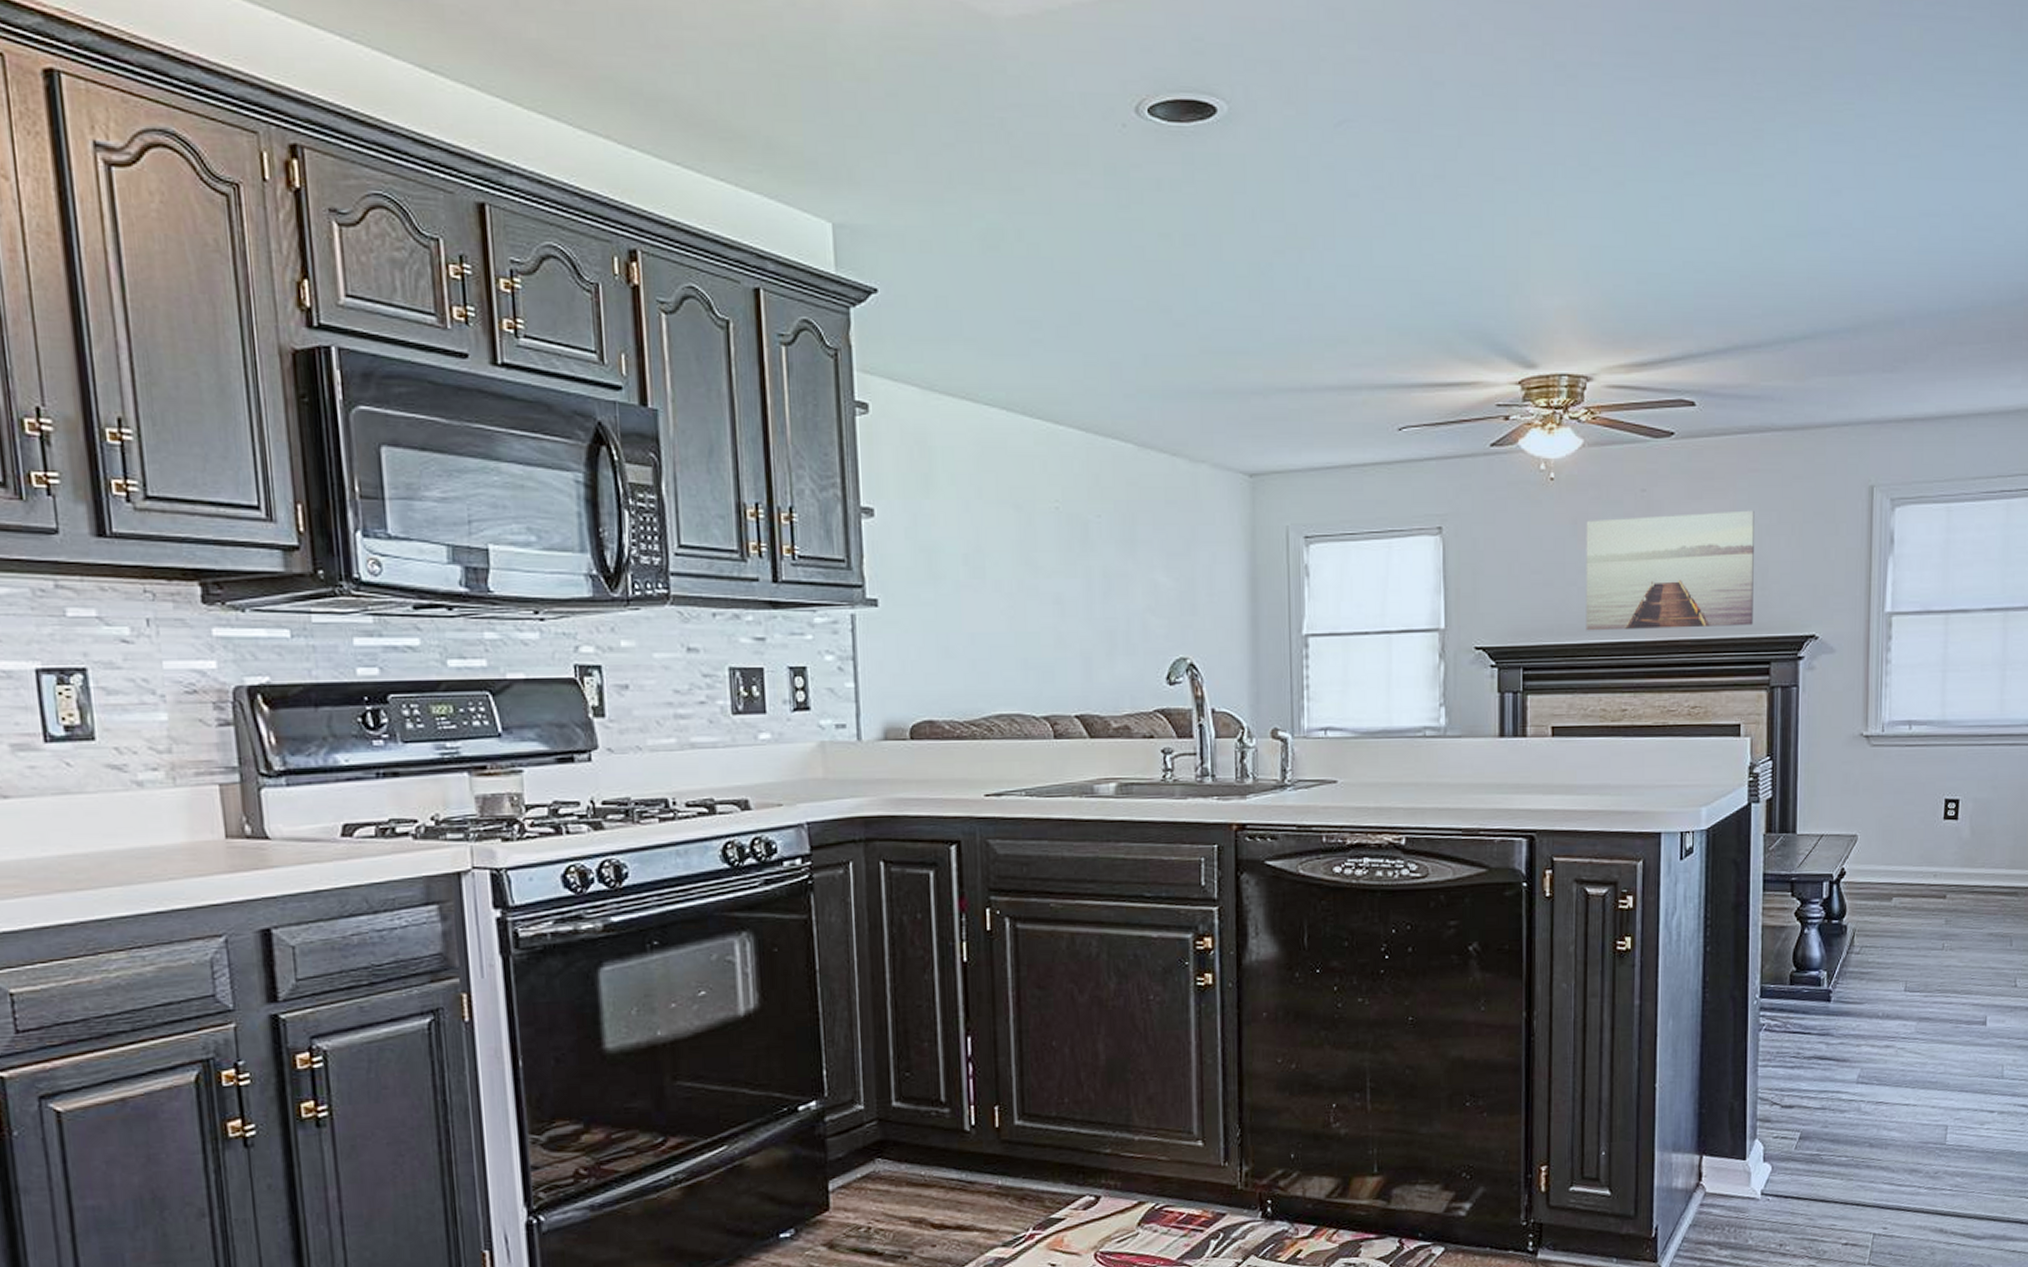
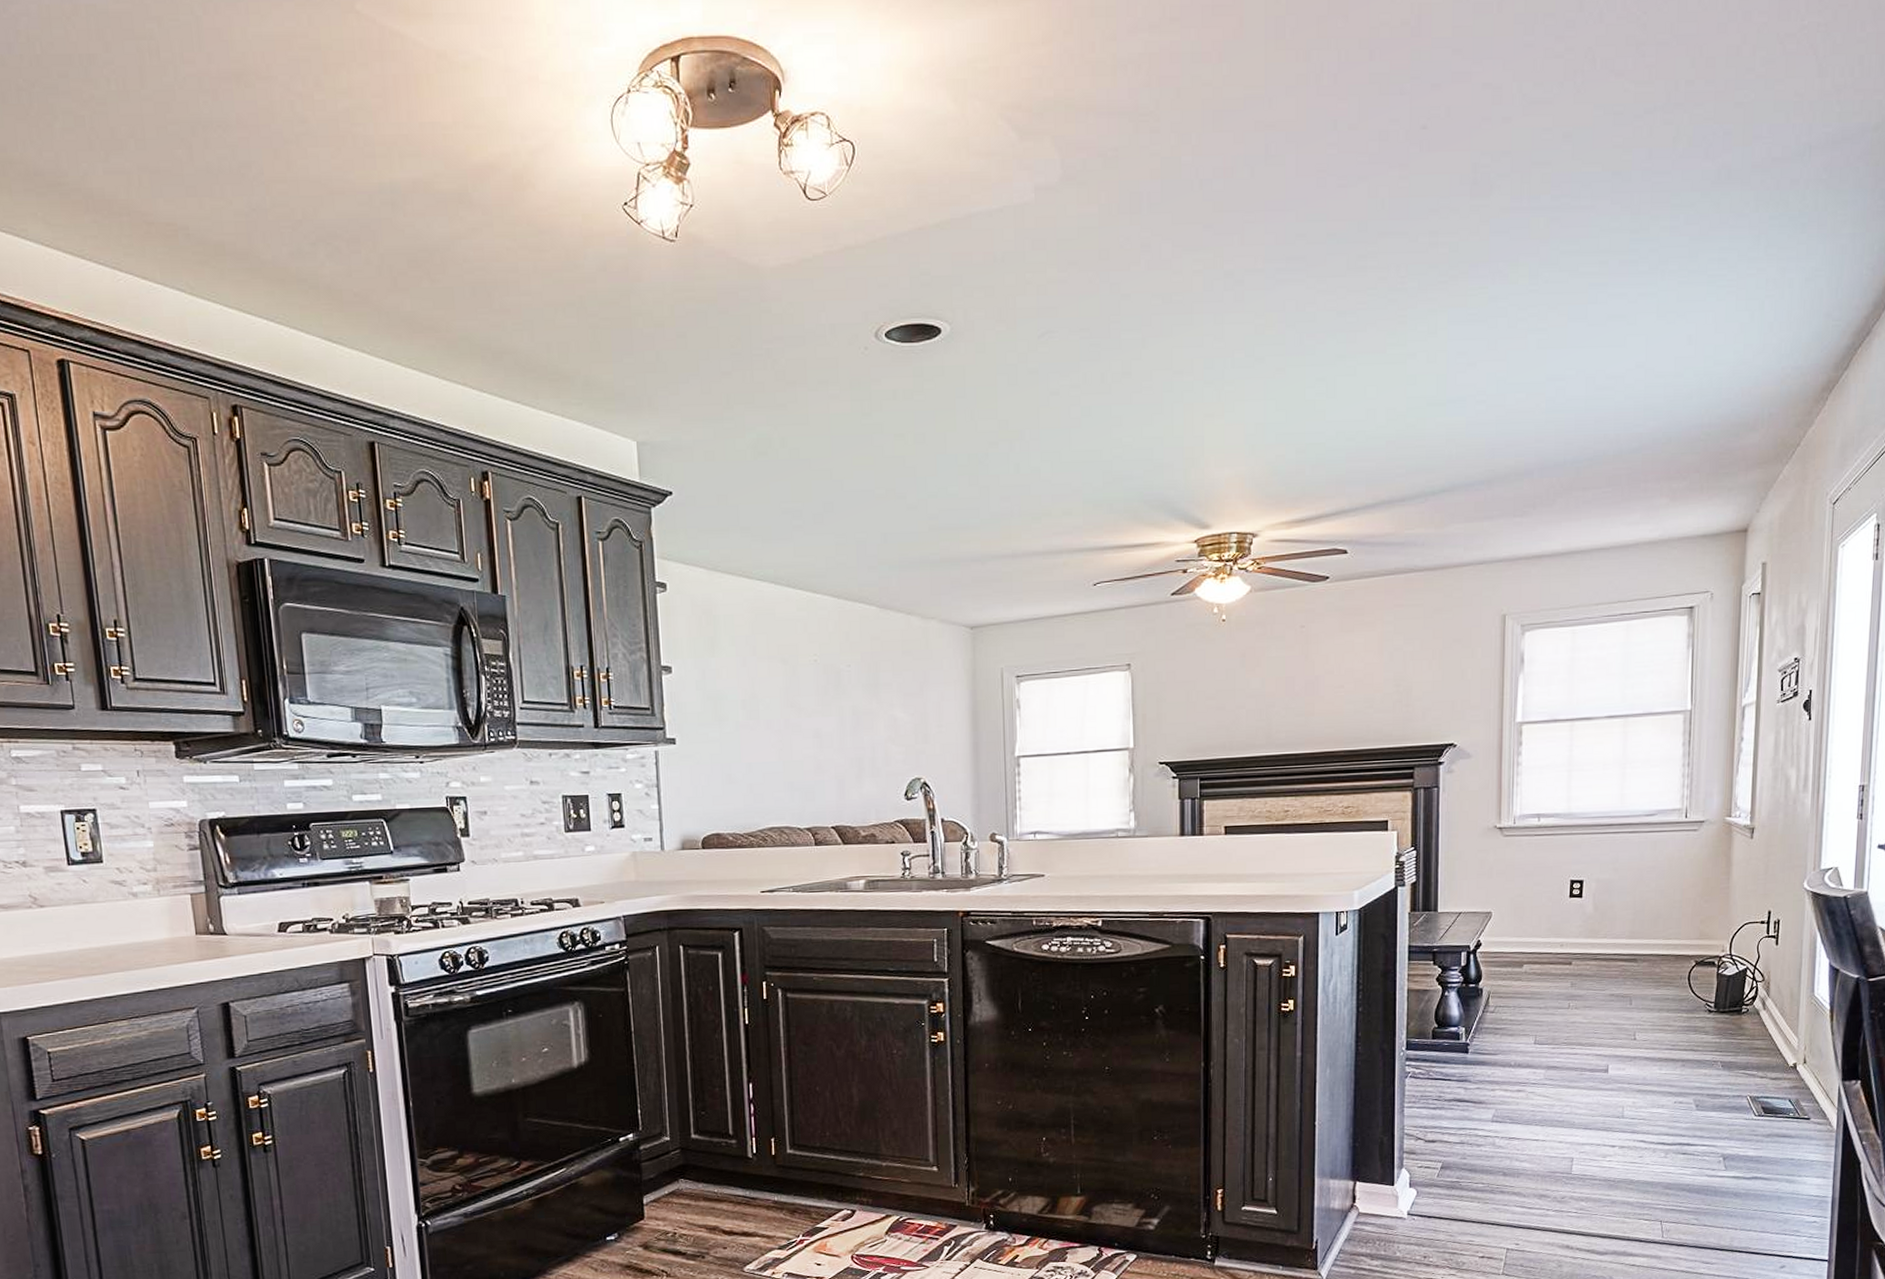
wall art: present [1586,510,1754,631] -> none [1253,639,1400,746]

